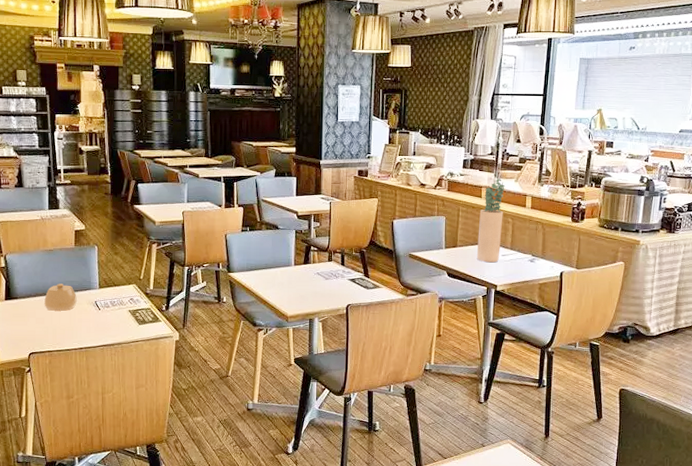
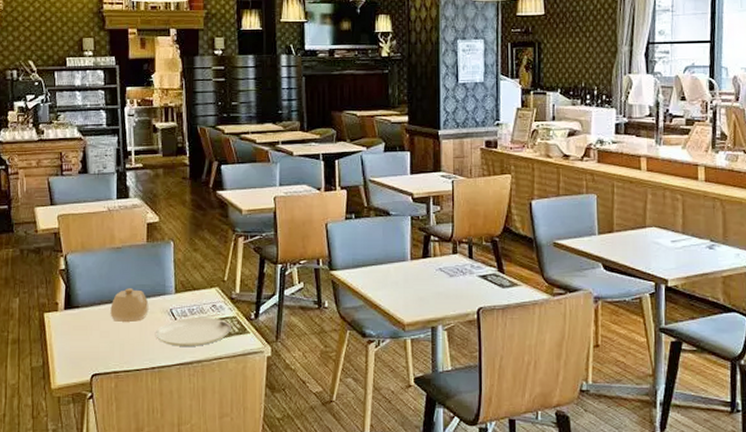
plate: none [82,308,146,332] -> present [155,318,231,346]
vase: present [476,175,505,263] -> none [639,140,670,251]

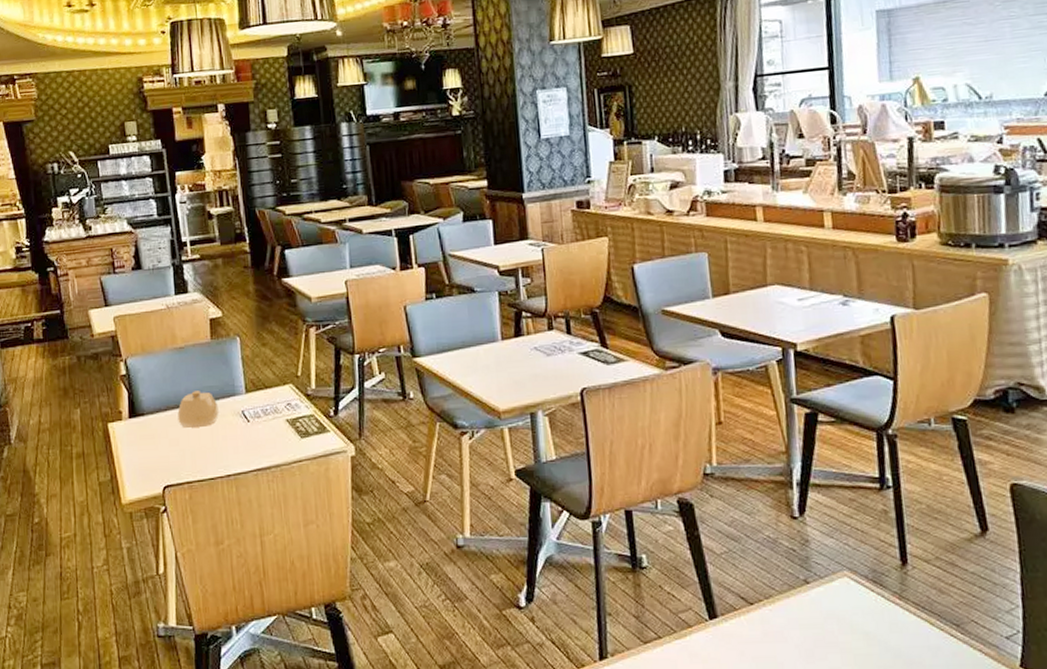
plate: present [155,318,231,346] -> none [227,417,310,451]

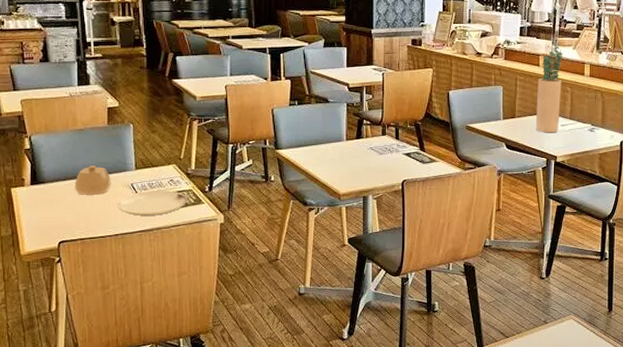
plate: none [227,417,310,451] -> present [117,191,188,216]
vase: none [756,186,795,313] -> present [535,42,563,133]

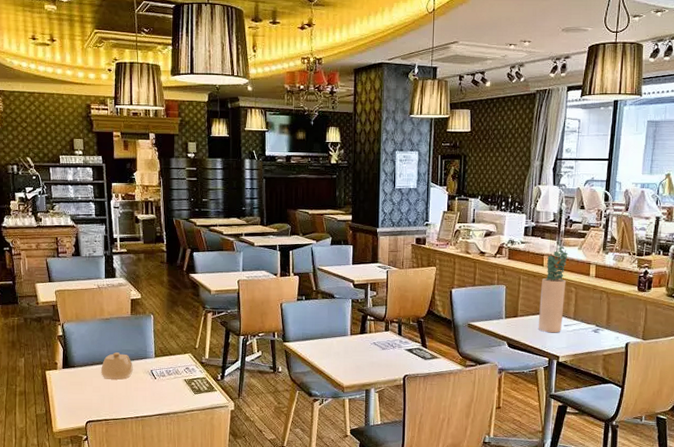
plate: present [117,191,188,216] -> none [138,377,202,401]

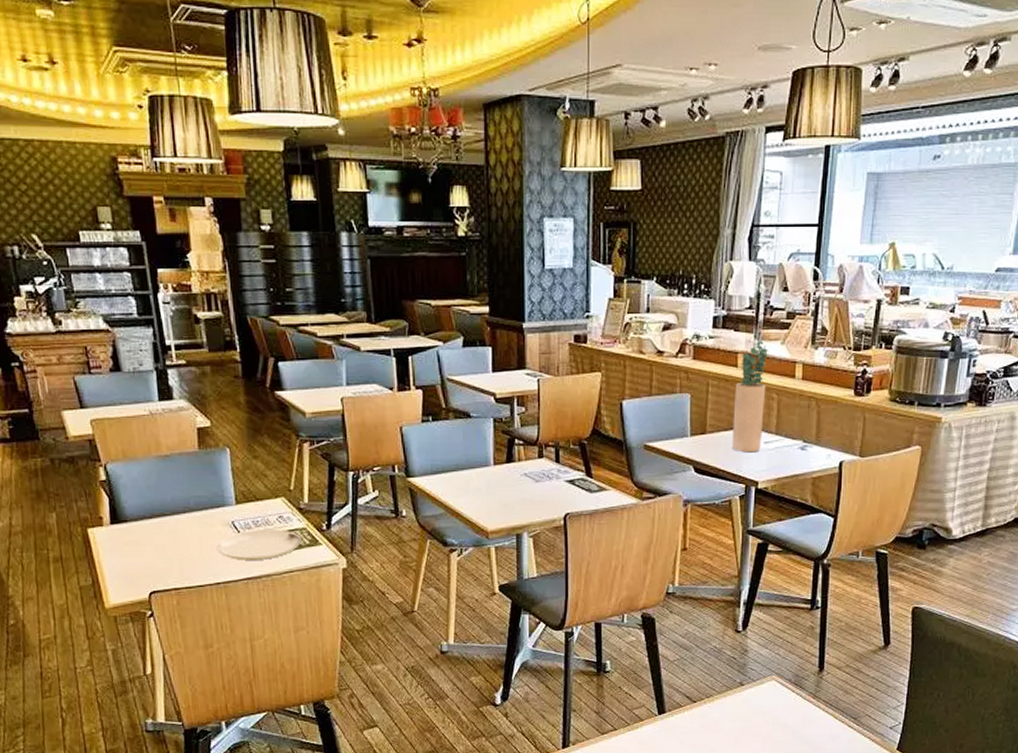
sugar bowl: present [101,352,133,380] -> none [163,500,208,536]
plate: none [138,377,202,401] -> present [216,529,302,560]

